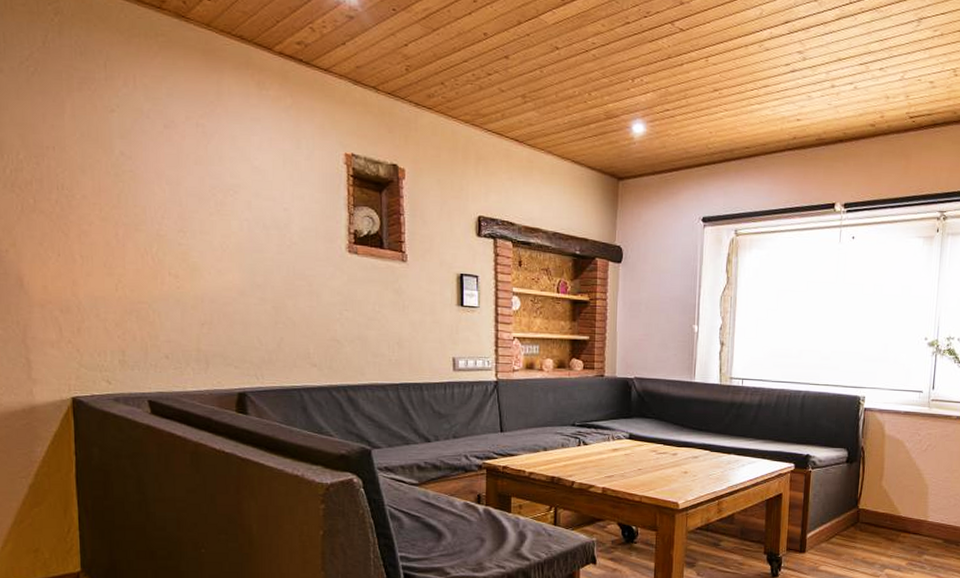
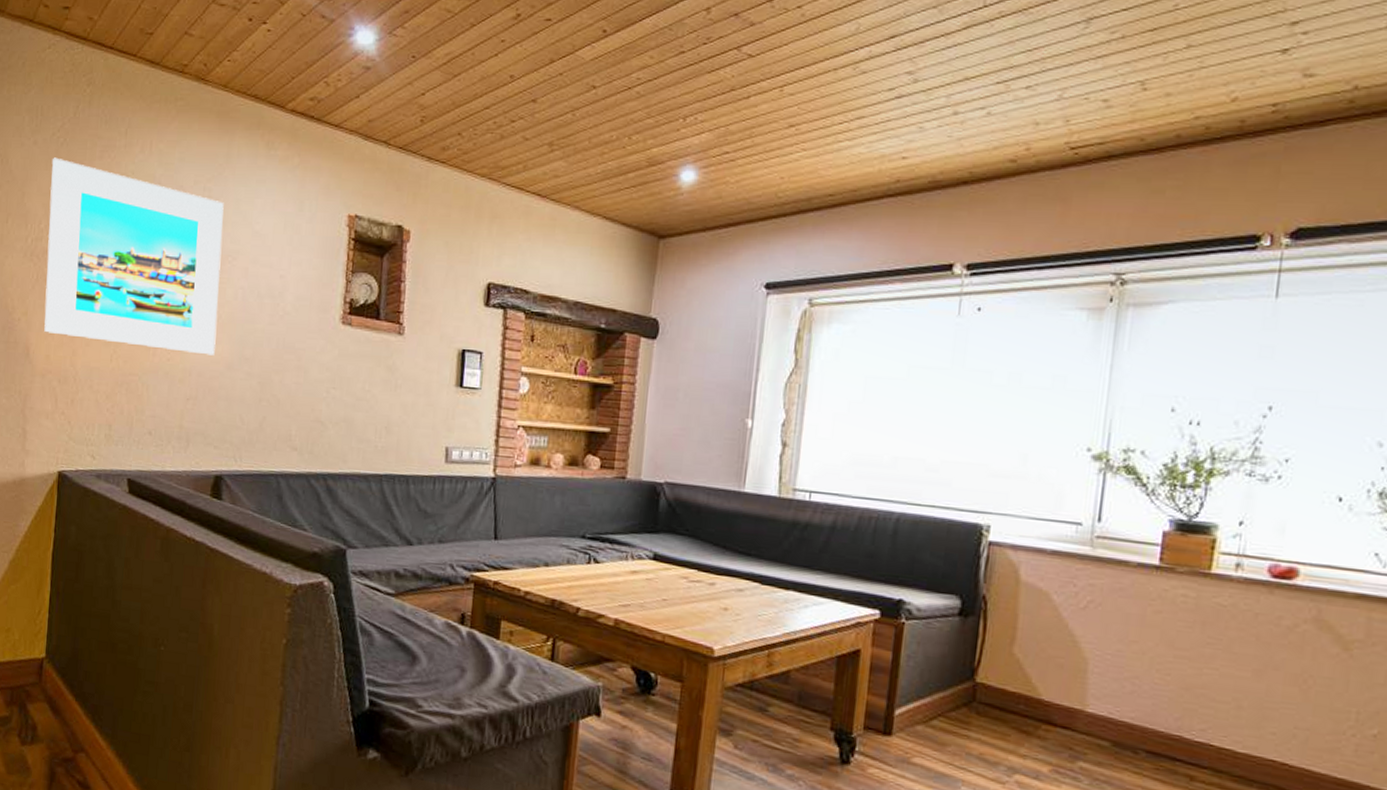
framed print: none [23,87,226,283] -> present [44,157,224,356]

